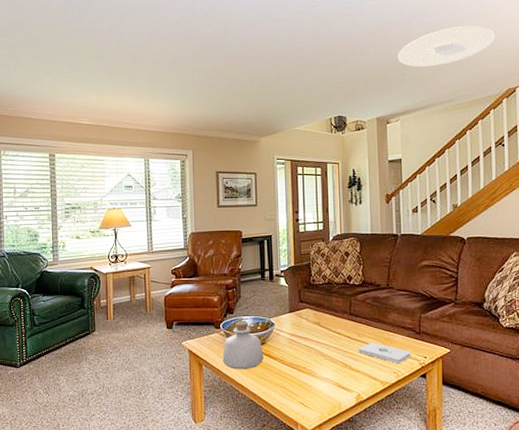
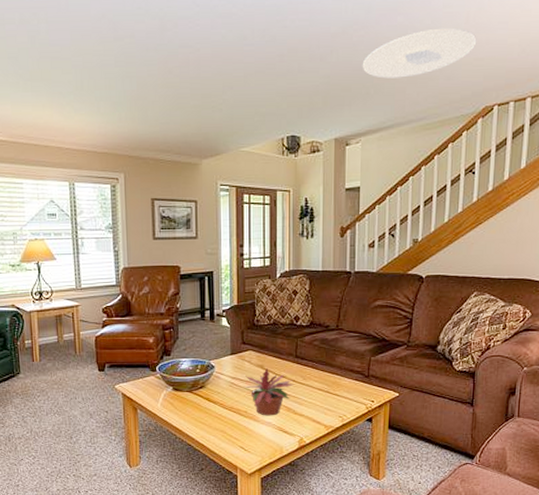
bottle: present [222,321,264,370] -> none [158,363,203,414]
potted plant: none [301,325,349,372] -> present [243,368,294,416]
notepad: present [358,342,412,364] -> none [302,386,358,408]

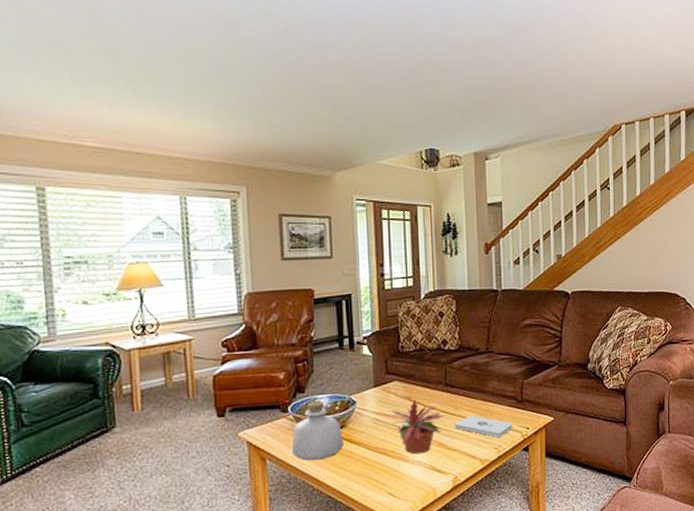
bottle: none [158,363,203,414] -> present [291,401,344,461]
notepad: none [302,386,358,408] -> present [454,415,513,438]
ceiling light: present [362,27,477,79] -> none [497,49,602,95]

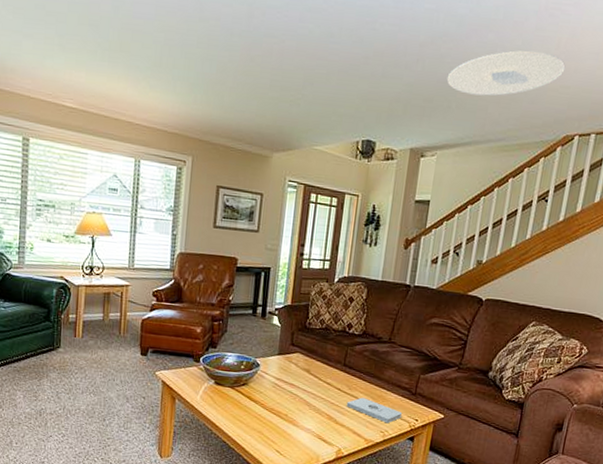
bottle: present [291,401,344,461] -> none [198,357,244,409]
potted plant: present [389,400,445,455] -> none [286,373,339,423]
ceiling light: none [497,49,602,95] -> present [446,50,566,96]

